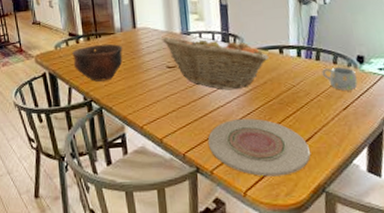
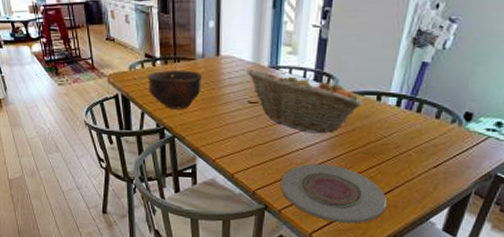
mug: present [322,67,358,91] -> none [419,122,459,148]

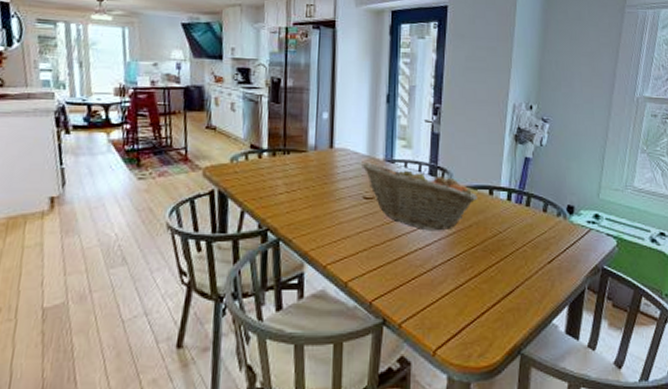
bowl: present [148,69,203,110] -> none [251,162,315,207]
plate: present [280,164,388,224] -> none [399,266,510,334]

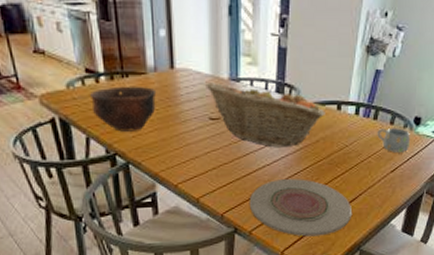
bowl: none [251,162,315,207] -> present [90,86,157,132]
plate: none [399,266,510,334] -> present [249,179,353,237]
mug: none [531,216,565,242] -> present [377,128,410,152]

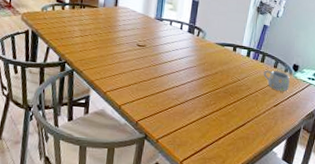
bowl: present [90,86,157,132] -> none [56,13,103,47]
fruit basket: present [205,81,325,148] -> none [137,18,224,75]
plate: present [249,179,353,237] -> none [159,99,242,153]

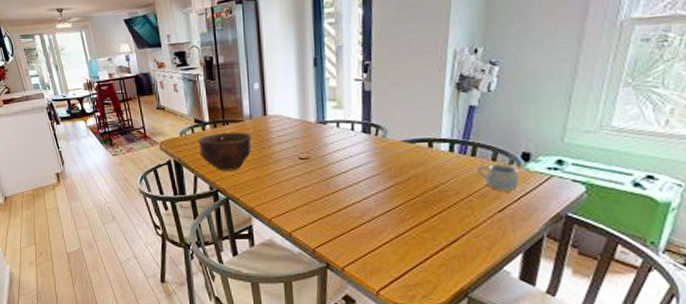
bowl: none [56,13,103,47] -> present [198,132,252,171]

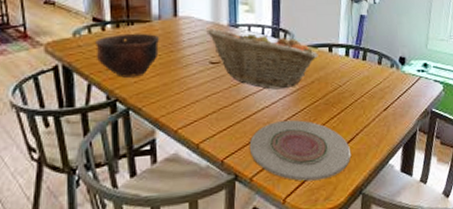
fruit basket: none [295,125,416,186] -> present [206,27,318,90]
plate: none [340,217,456,278] -> present [249,120,352,182]
mug: present [477,164,519,191] -> none [367,67,398,91]

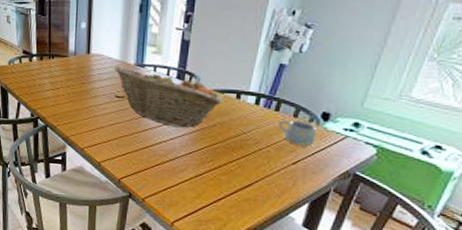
bowl: present [96,33,160,78] -> none [24,65,75,101]
plate: present [249,120,352,182] -> none [144,156,247,215]
mug: none [367,67,398,91] -> present [278,120,316,146]

